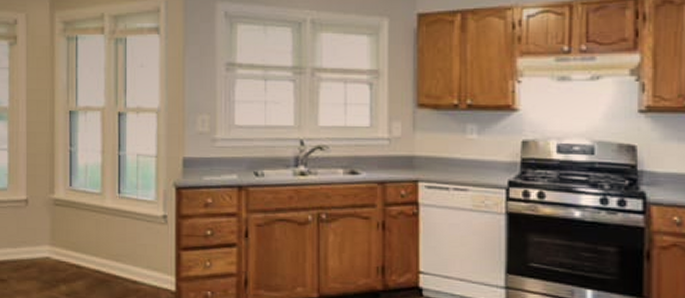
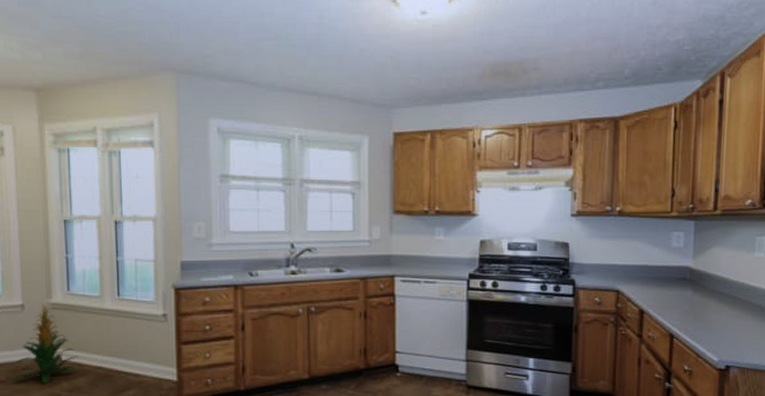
indoor plant: none [13,200,77,286] -> present [12,305,78,384]

